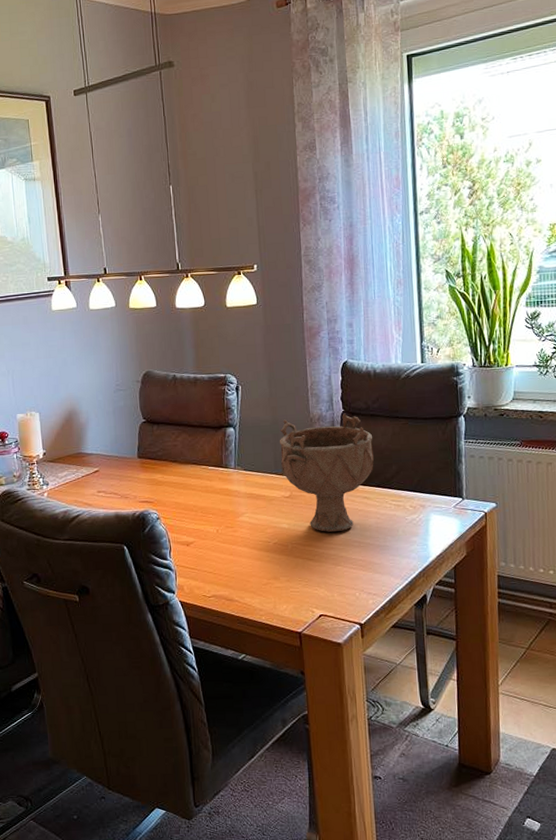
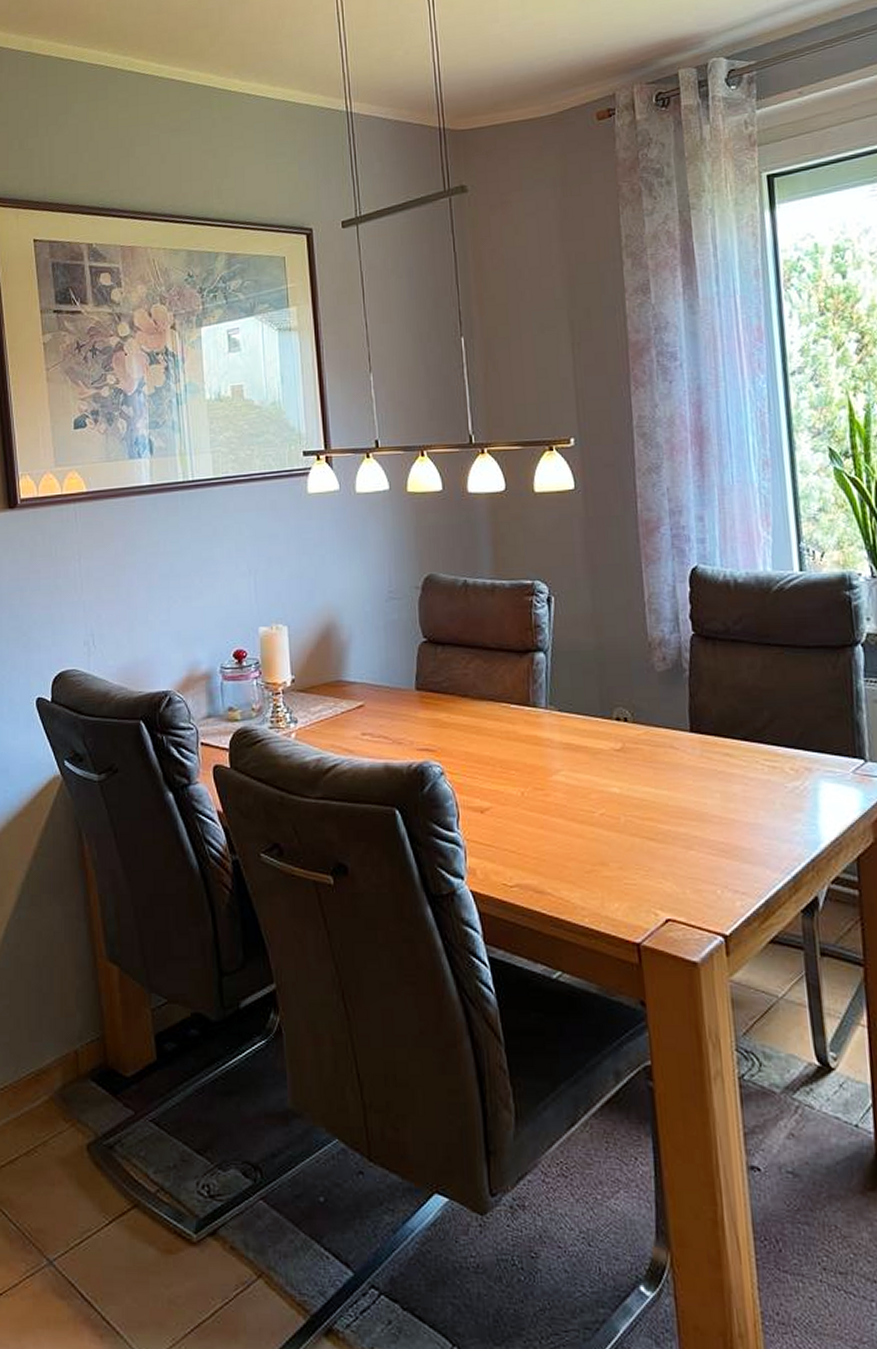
decorative bowl: present [280,413,375,532] -> none [607,637,739,801]

